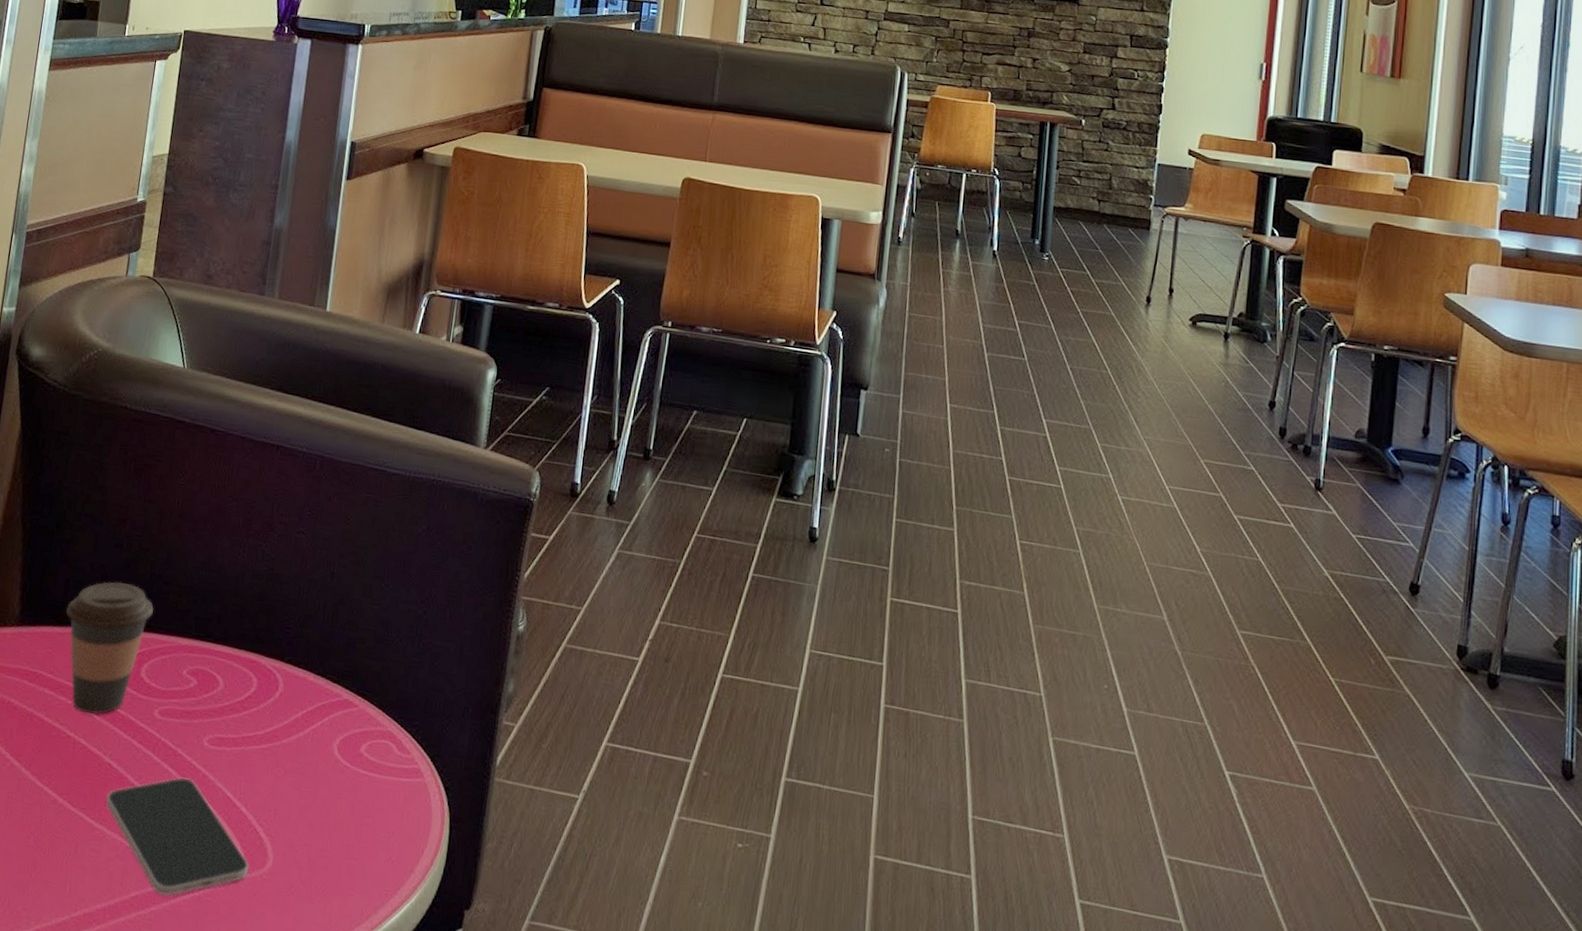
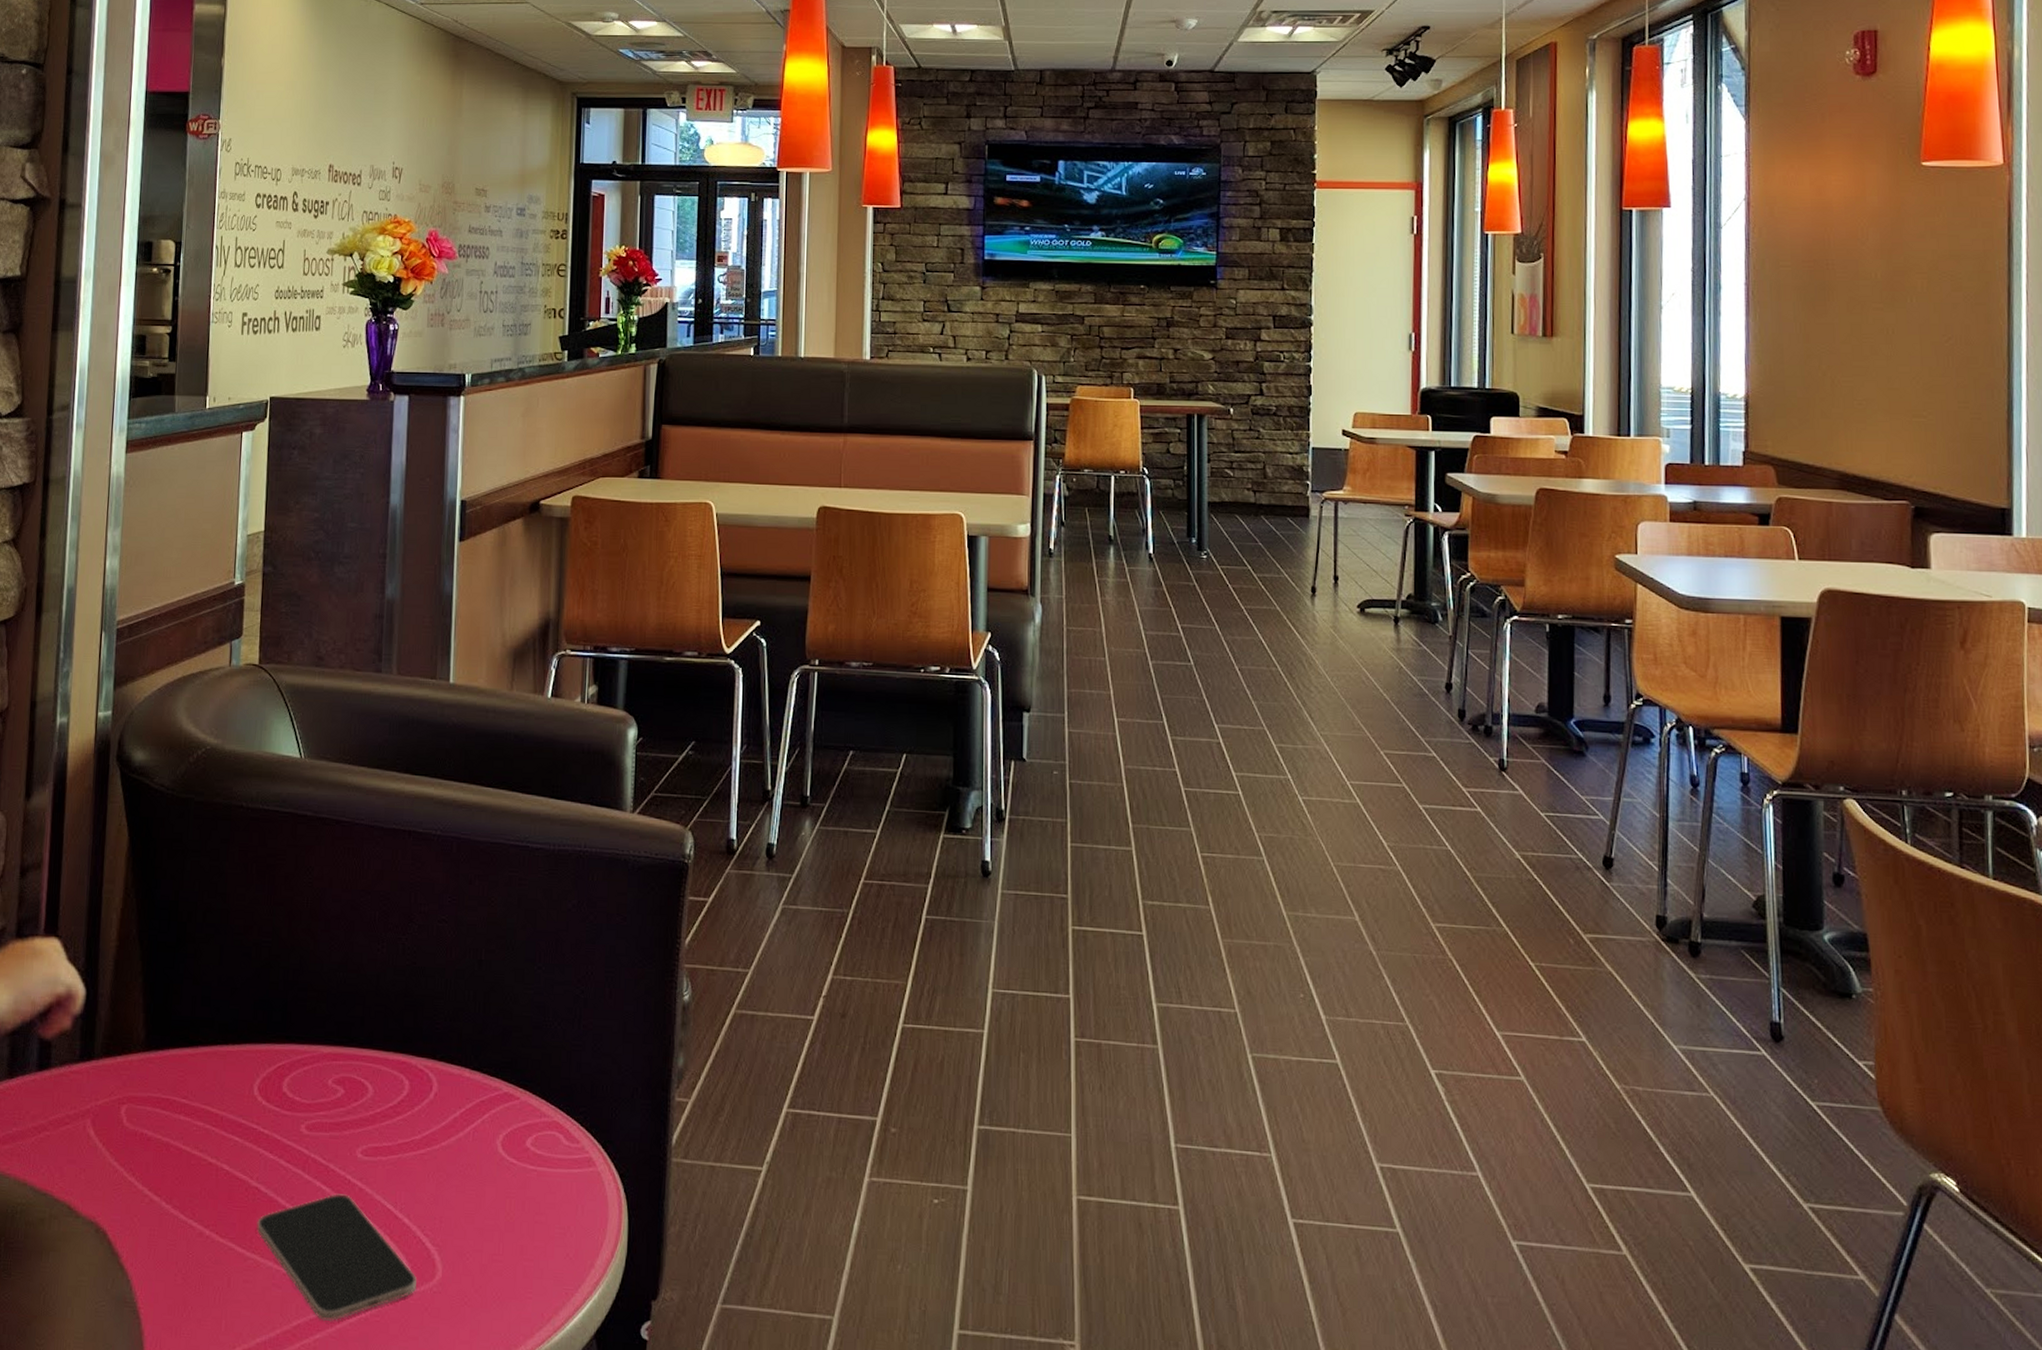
coffee cup: present [66,581,154,715] -> none [195,992,290,1137]

